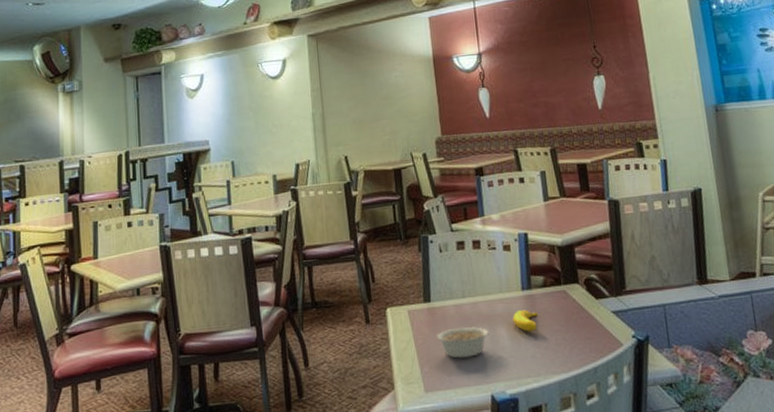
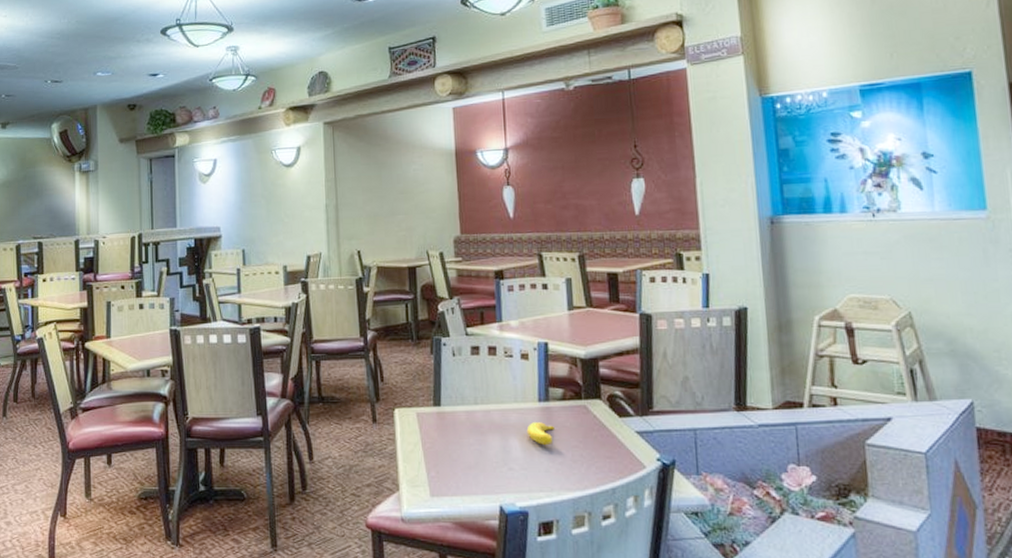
legume: present [436,327,489,359] -> none [444,435,501,466]

